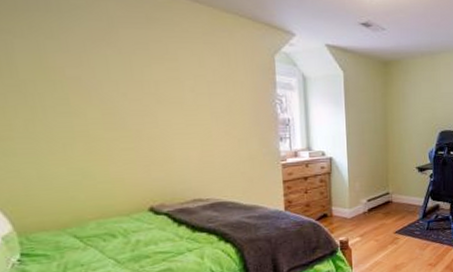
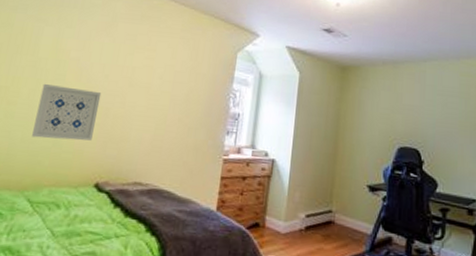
wall art: none [41,111,130,173] -> present [32,84,102,141]

